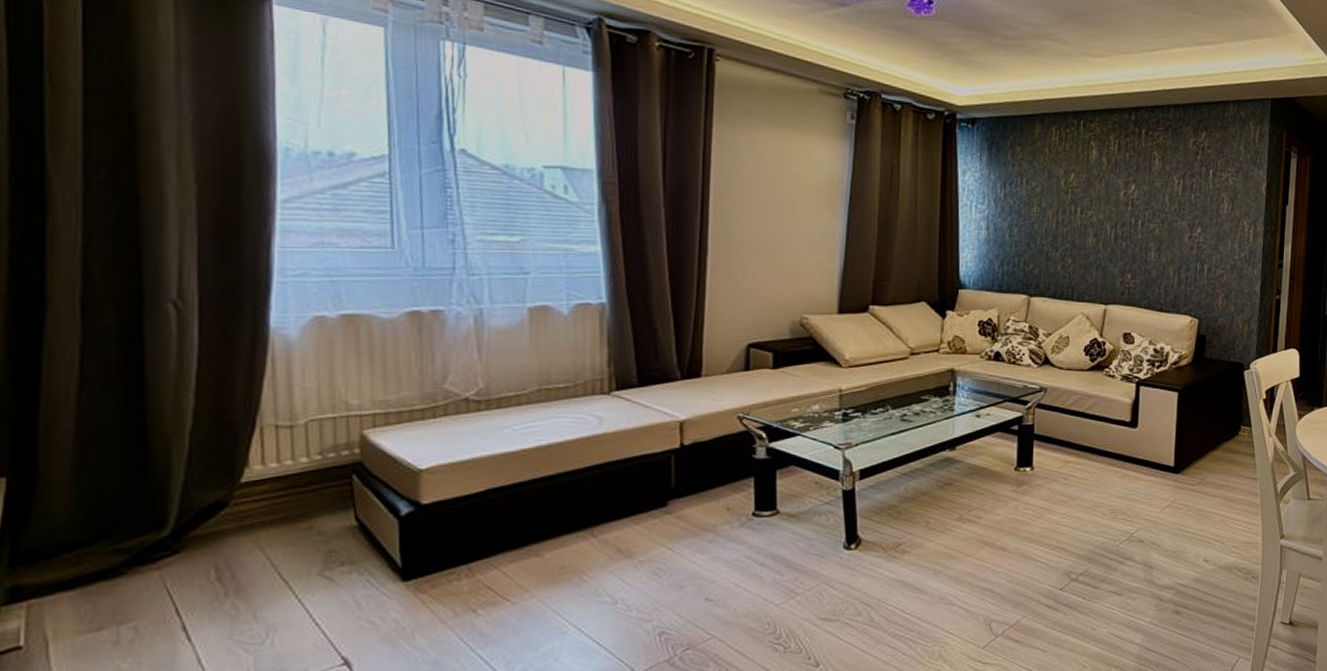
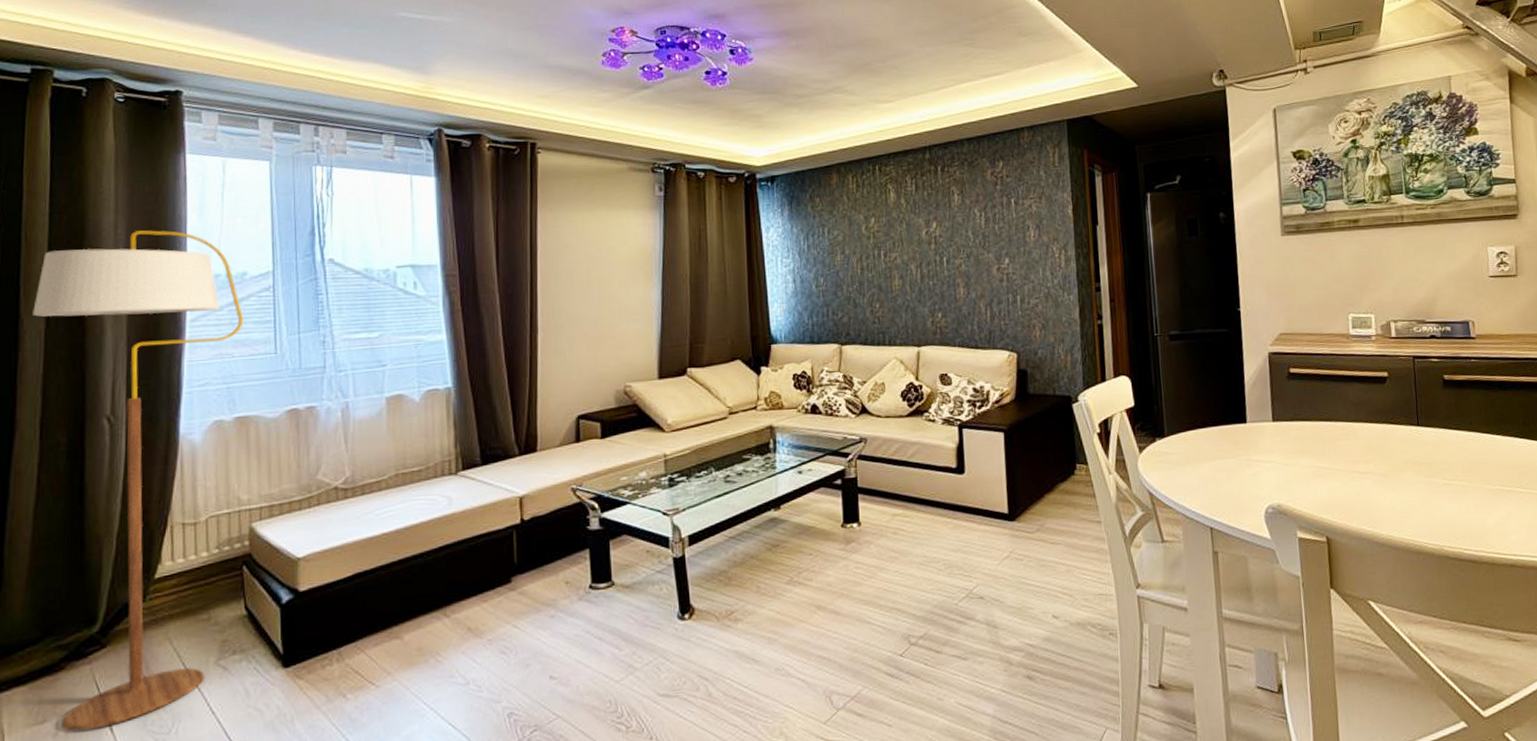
floor lamp: none [64,88,352,640] -> present [33,230,244,731]

